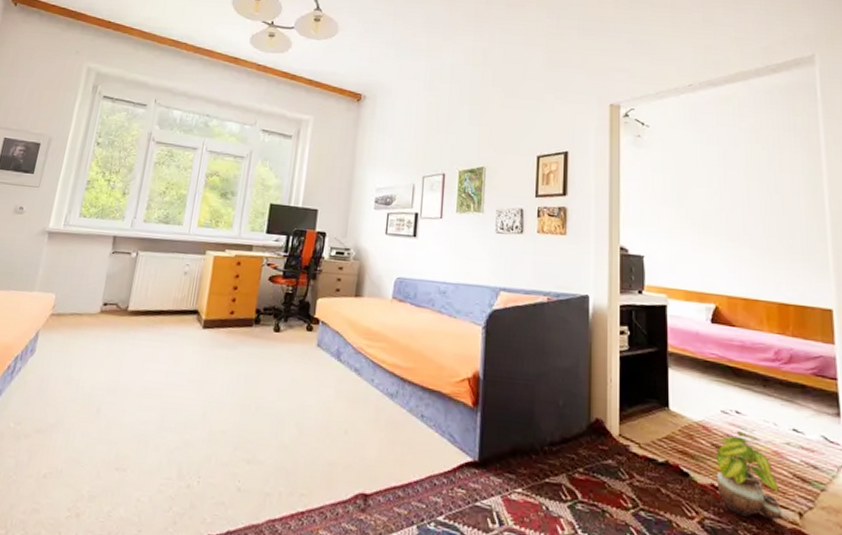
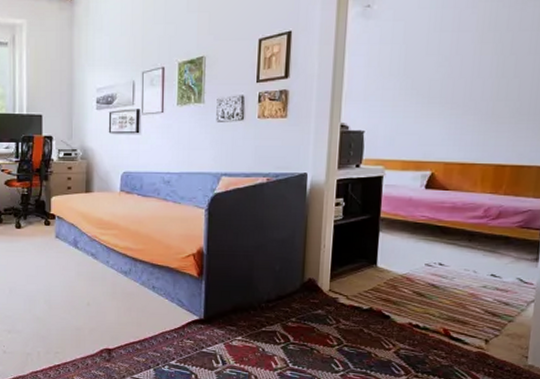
potted plant: present [715,431,783,520] -> none [414,280,471,346]

